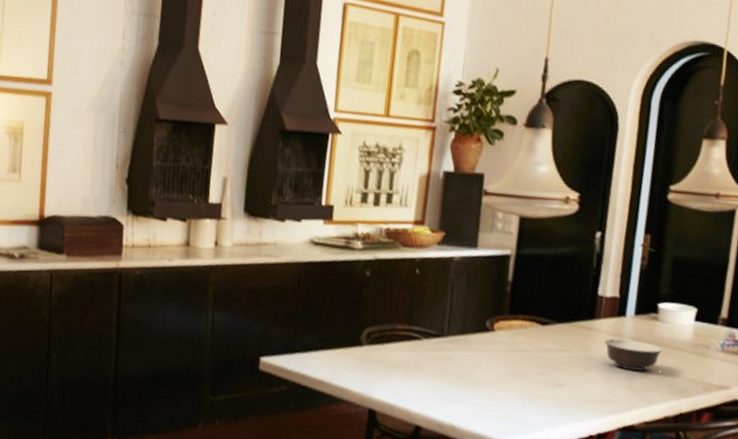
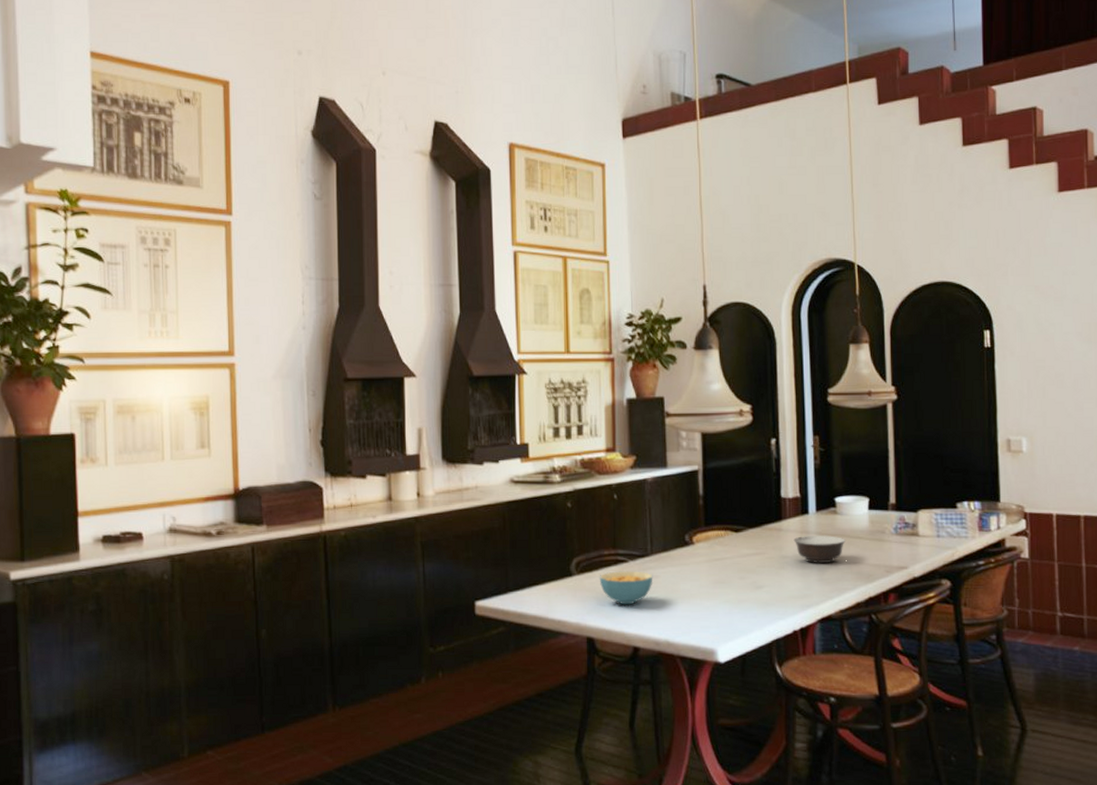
cereal bowl: none [389,347,446,383] -> present [599,571,653,605]

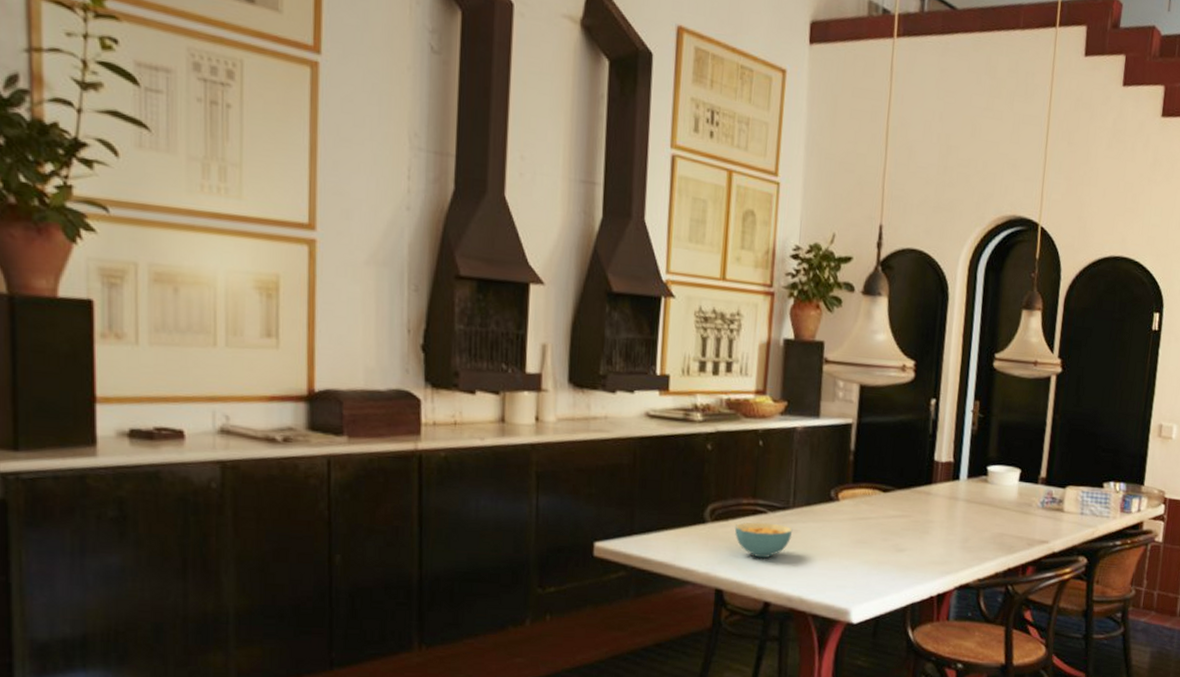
bowl: present [793,536,845,563] -> none [941,502,993,531]

